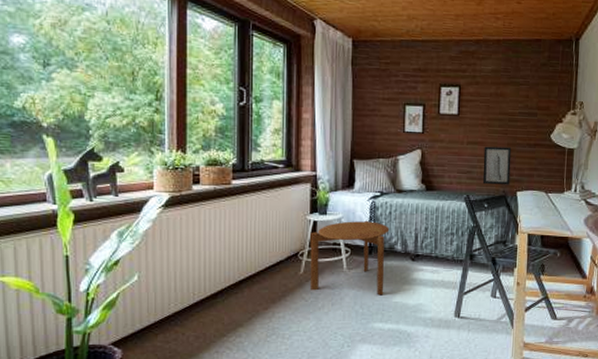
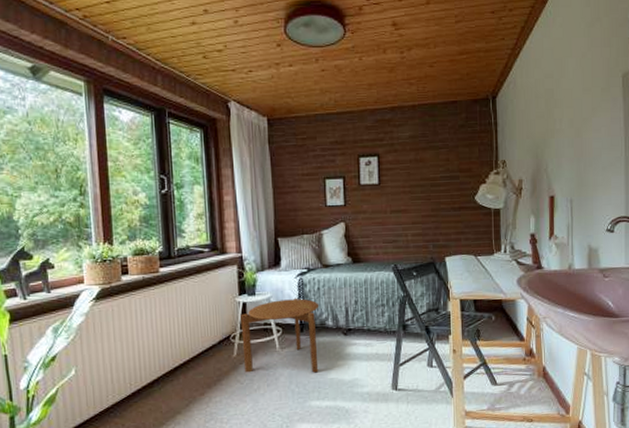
wall art: present [482,146,512,185] -> none [408,213,437,253]

